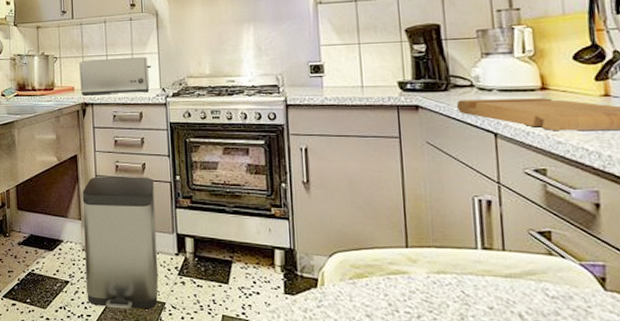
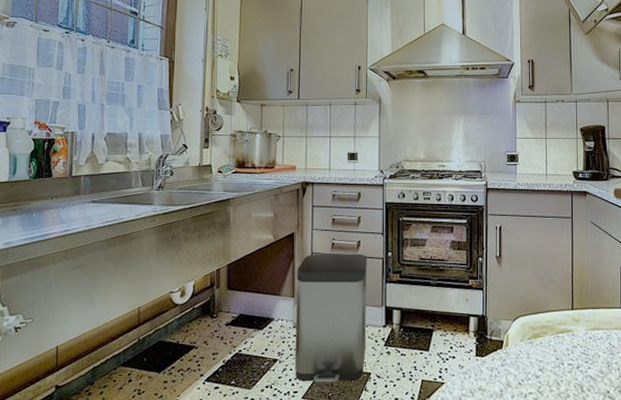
toaster: present [79,56,152,96] -> none [302,139,372,175]

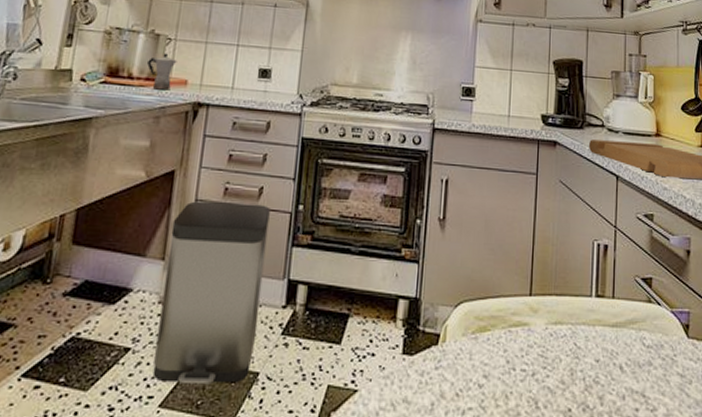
moka pot: none [264,147,286,175] -> present [146,53,177,91]

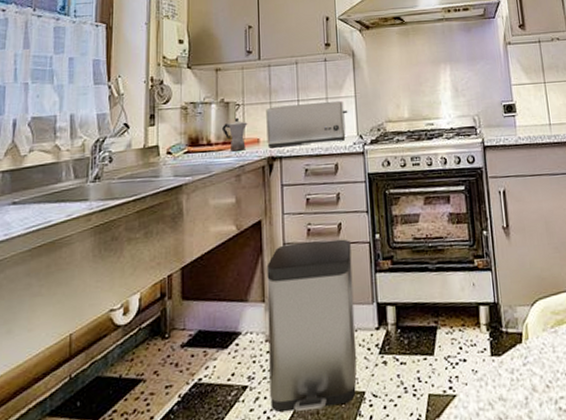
toaster: none [195,47,292,98] -> present [266,100,348,148]

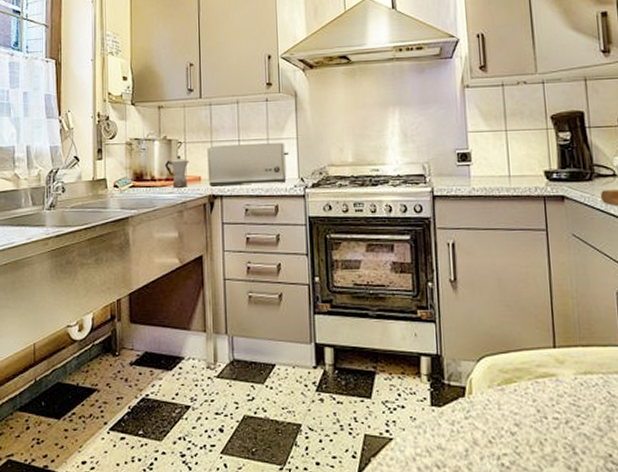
pedal bin: present [267,239,357,413] -> none [208,279,294,435]

